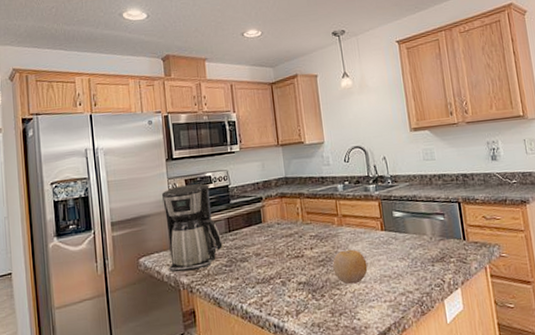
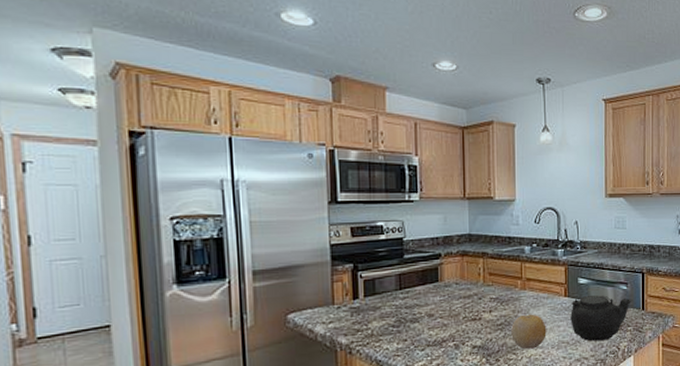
coffee maker: present [161,183,223,272] -> none [320,233,391,331]
teapot: none [389,227,452,275] -> present [570,295,632,342]

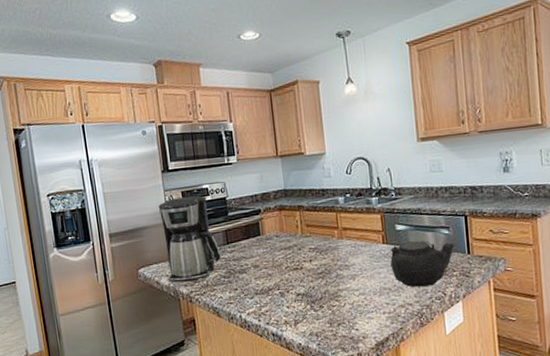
coffee maker: none [320,233,391,331] -> present [158,195,221,282]
fruit: present [511,314,547,350] -> none [332,262,368,296]

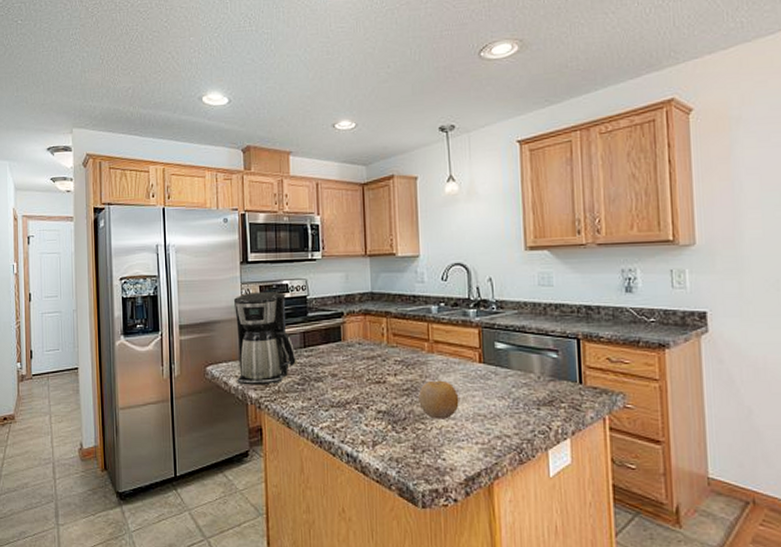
fruit: none [332,262,368,296] -> present [419,380,459,420]
teapot: present [390,240,456,288] -> none [487,362,566,417]

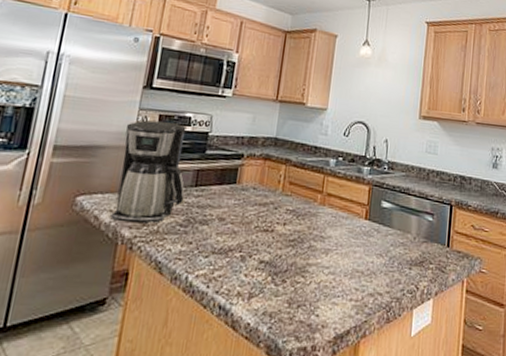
fruit: present [419,380,459,420] -> none [302,233,342,274]

